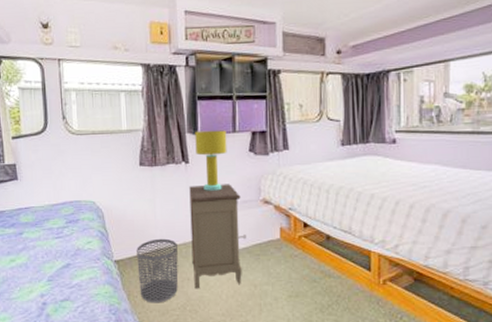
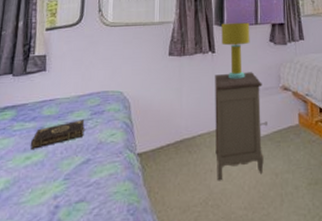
book: none [13,227,63,253] -> present [31,119,86,149]
waste bin: present [137,238,178,303] -> none [160,128,201,200]

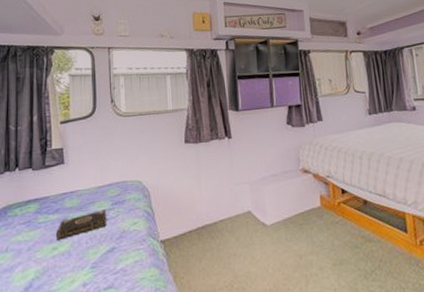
nightstand: present [215,72,267,181] -> none [233,156,289,265]
table lamp: present [221,22,250,79] -> none [236,105,267,164]

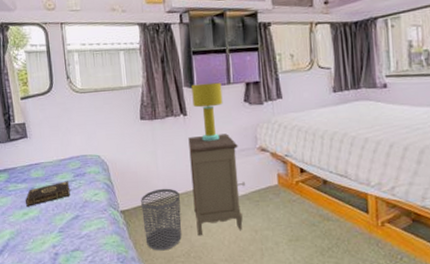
waste bin: none [183,214,225,284] -> present [141,188,182,251]
nightstand: none [233,156,289,265] -> present [188,134,245,236]
table lamp: none [236,105,267,164] -> present [191,82,223,141]

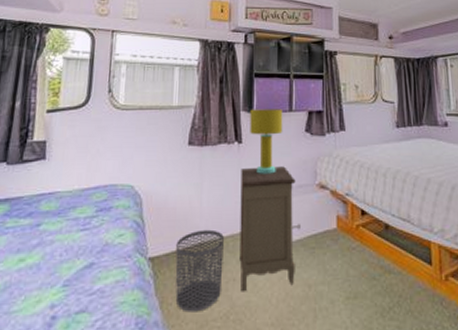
book: present [26,181,71,207] -> none [25,217,90,250]

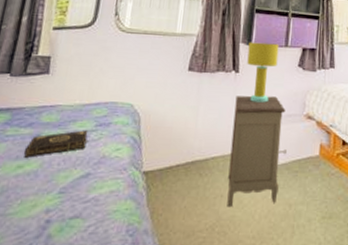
book: none [25,217,90,250] -> present [24,130,88,158]
waste bin: present [175,229,224,313] -> none [165,149,215,223]

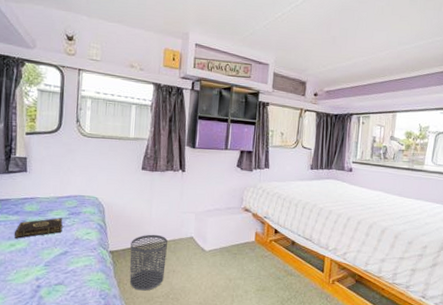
waste bin: none [165,149,215,223] -> present [129,234,167,291]
nightstand: present [227,96,287,208] -> none [178,191,227,280]
table lamp: present [247,42,279,103] -> none [192,145,220,197]

